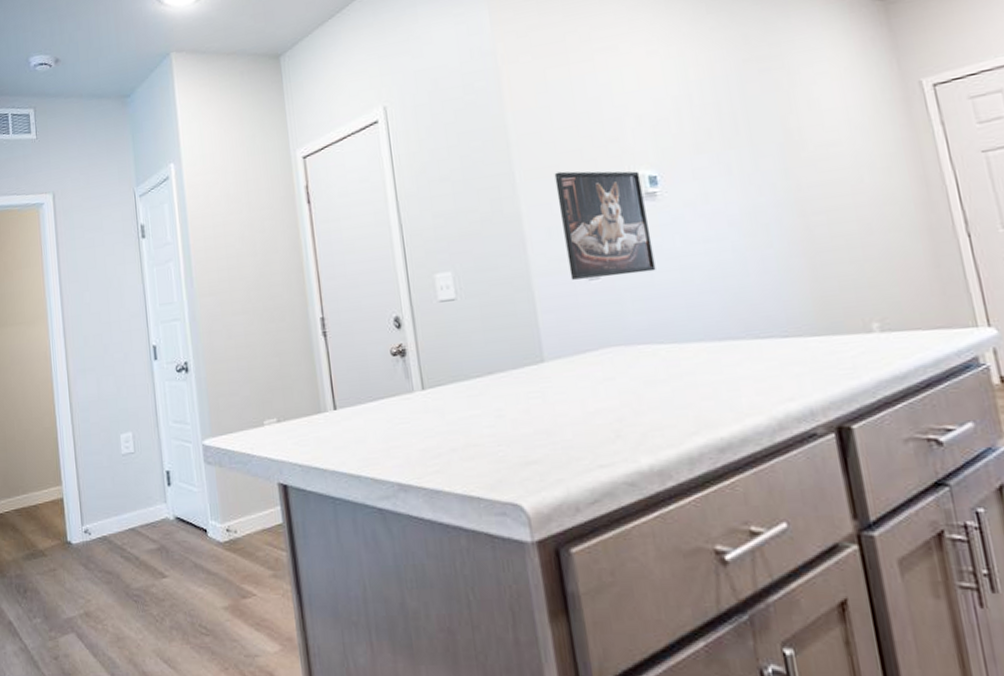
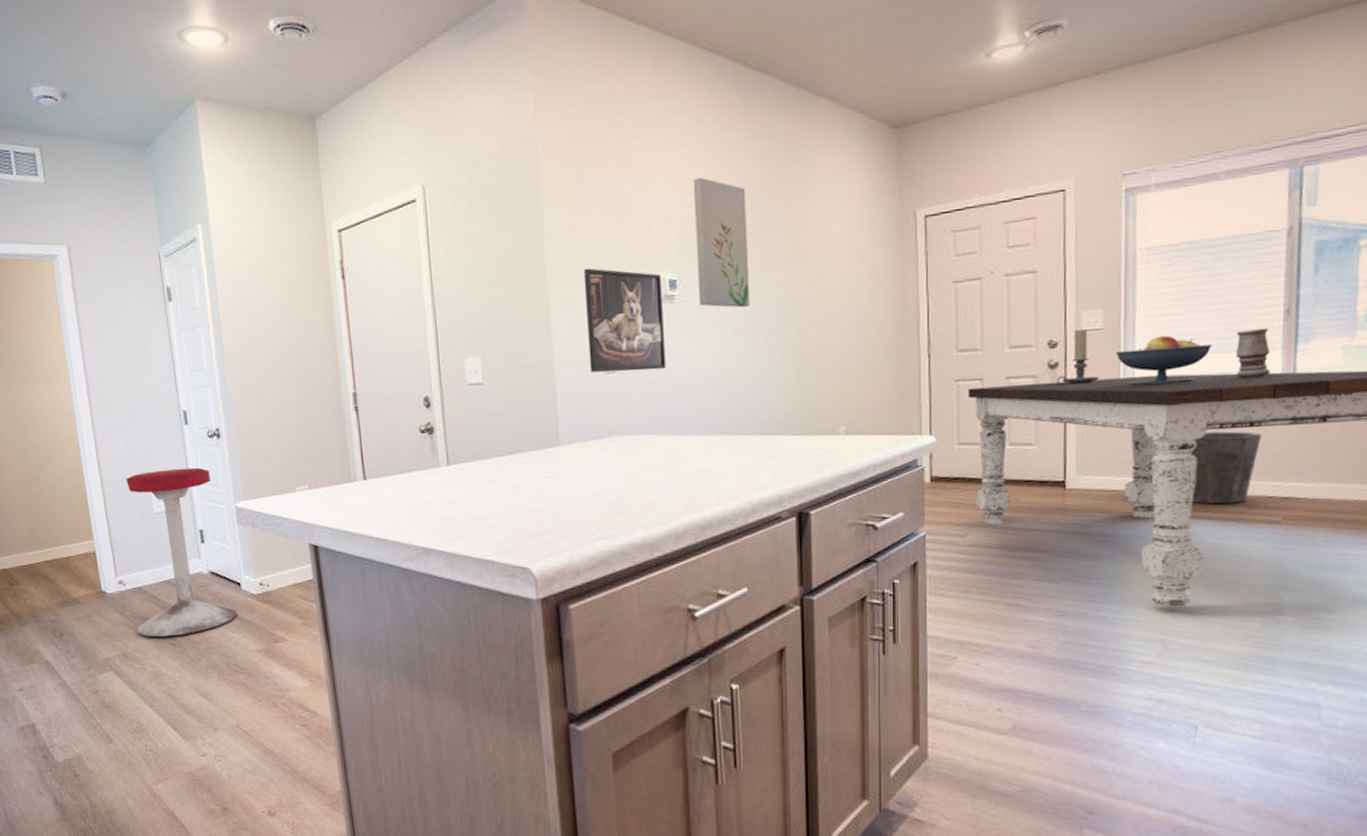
stool: none [96,404,203,593] -> present [126,467,237,637]
wall art: none [662,70,744,201] -> present [693,176,750,308]

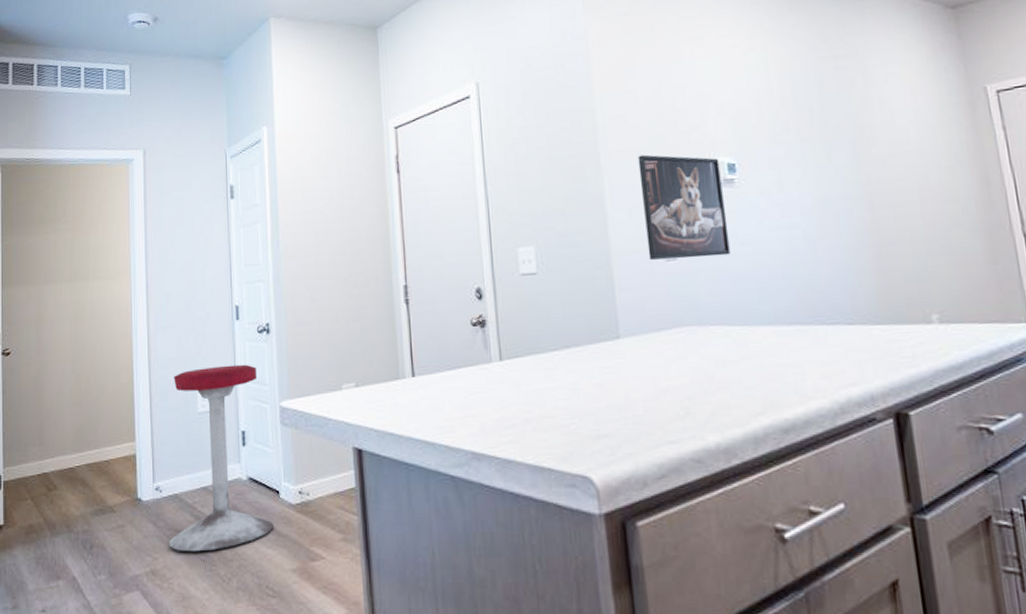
wall art: present [693,176,750,308] -> none [745,63,817,190]

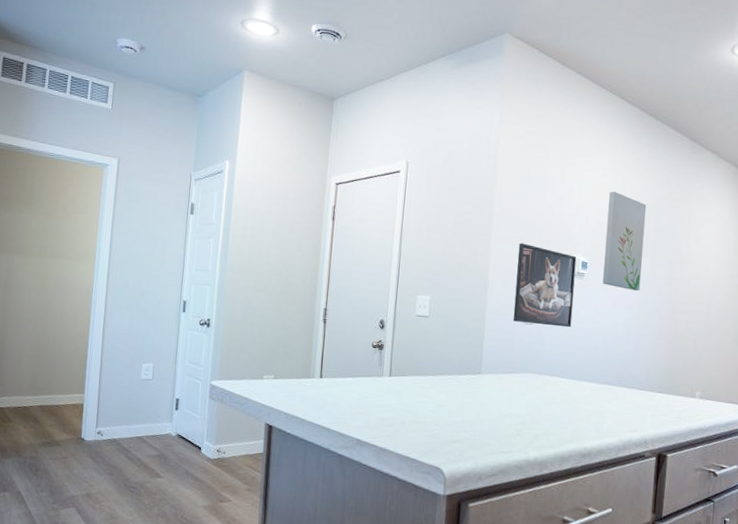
stool: present [169,364,274,552] -> none [104,345,195,485]
wall art: none [745,63,817,190] -> present [602,191,647,291]

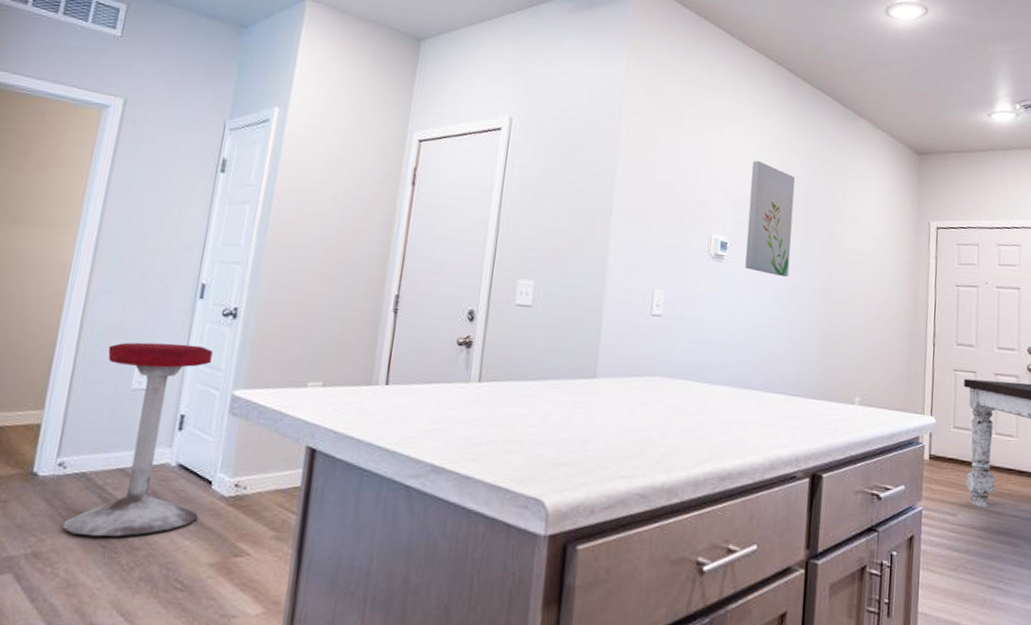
stool: none [104,345,195,485] -> present [62,342,213,537]
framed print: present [513,243,577,328] -> none [637,218,715,320]

